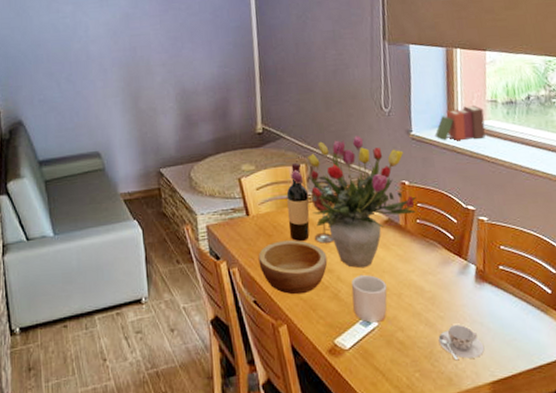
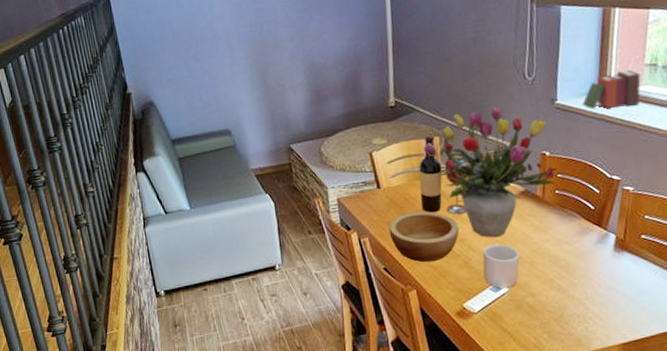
teacup: present [438,325,485,361] -> none [569,291,618,324]

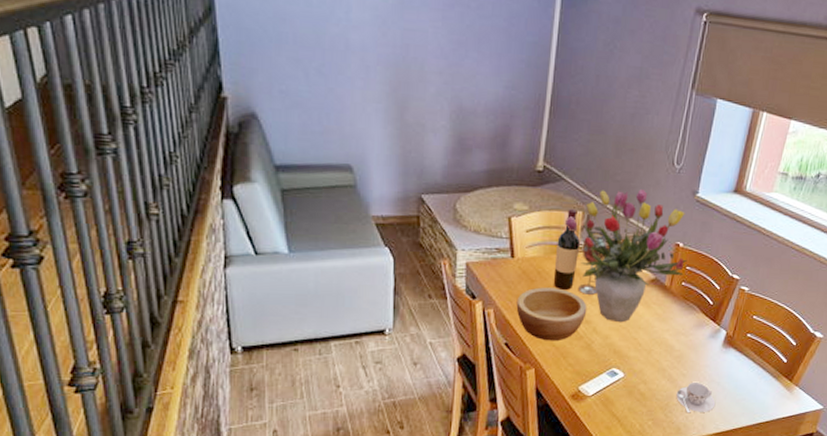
mug: present [482,243,520,288] -> none [603,328,640,374]
teacup: none [569,291,618,324] -> present [676,383,716,413]
books: present [582,69,641,110] -> none [719,174,773,210]

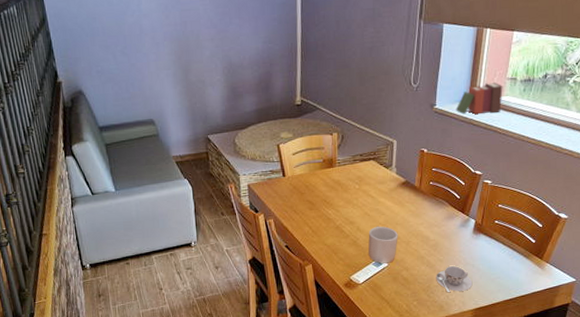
bowl: present [516,287,587,342] -> none [291,197,350,241]
wine bottle: present [553,209,581,290] -> none [318,132,339,198]
flower arrangement: present [565,189,688,323] -> none [324,108,433,221]
wineglass: present [579,230,607,295] -> none [340,147,361,200]
mug: none [603,328,640,374] -> present [368,226,398,264]
books: none [719,174,773,210] -> present [455,81,503,114]

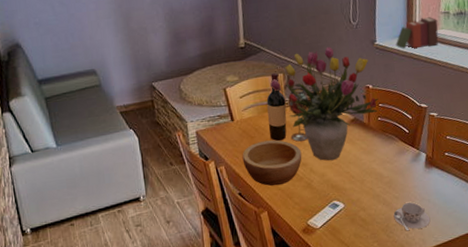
bowl: none [291,197,350,241] -> present [242,140,302,187]
wine bottle: none [318,132,339,198] -> present [266,73,287,141]
flower arrangement: none [324,108,433,221] -> present [270,47,379,161]
wineglass: none [340,147,361,200] -> present [288,87,308,142]
mug: present [368,226,398,264] -> none [322,166,353,205]

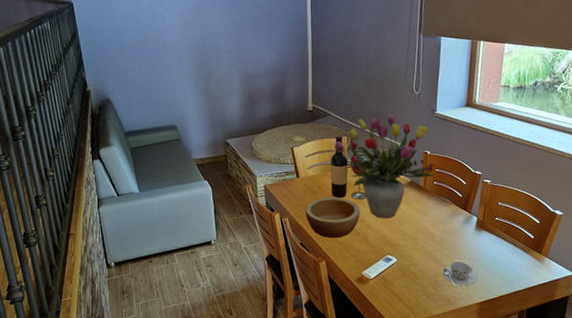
books: present [395,16,438,49] -> none [455,89,498,119]

